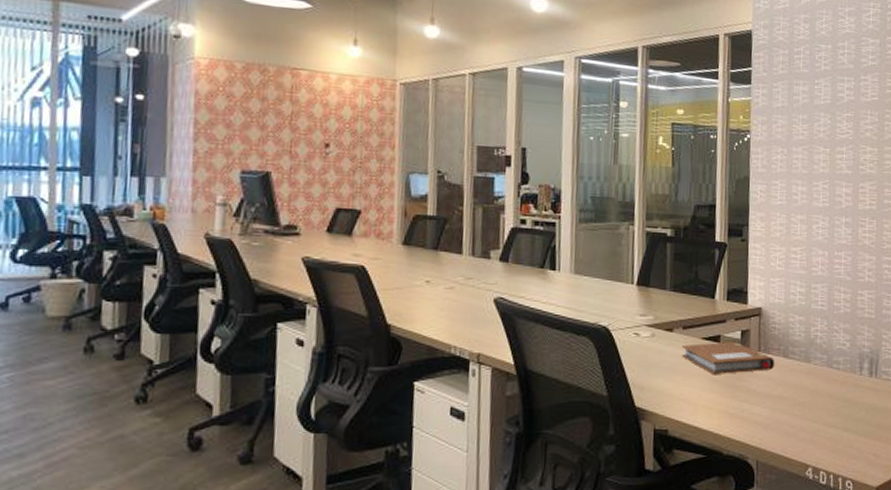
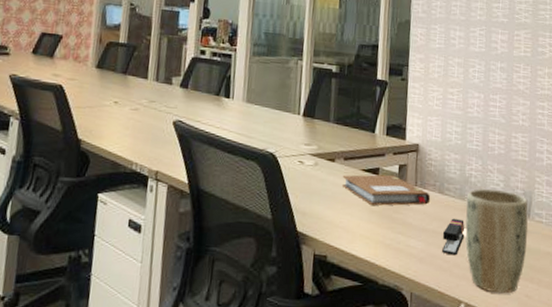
stapler: none [788,382,811,420] -> present [442,218,465,256]
plant pot: none [811,350,876,455] -> present [465,189,529,294]

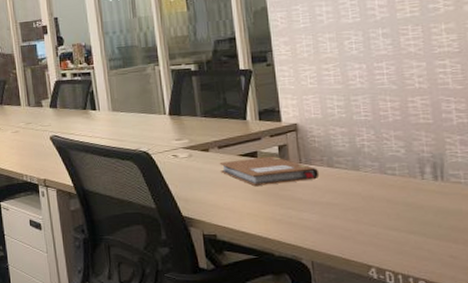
stapler: present [442,218,465,256] -> none [338,189,365,224]
plant pot: present [465,189,529,294] -> none [362,156,445,256]

